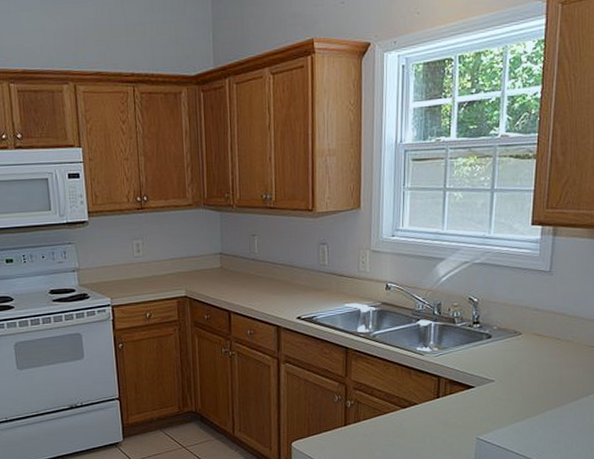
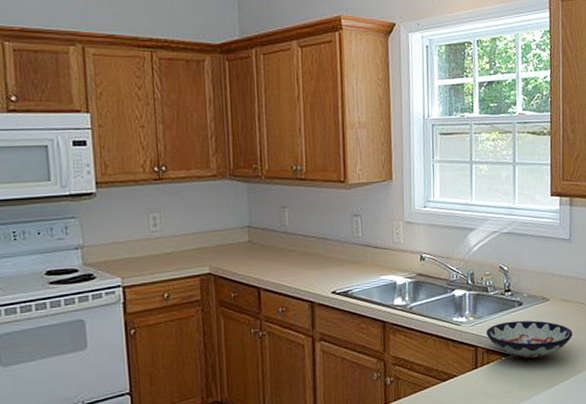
bowl: none [451,353,545,395] -> present [486,320,573,362]

